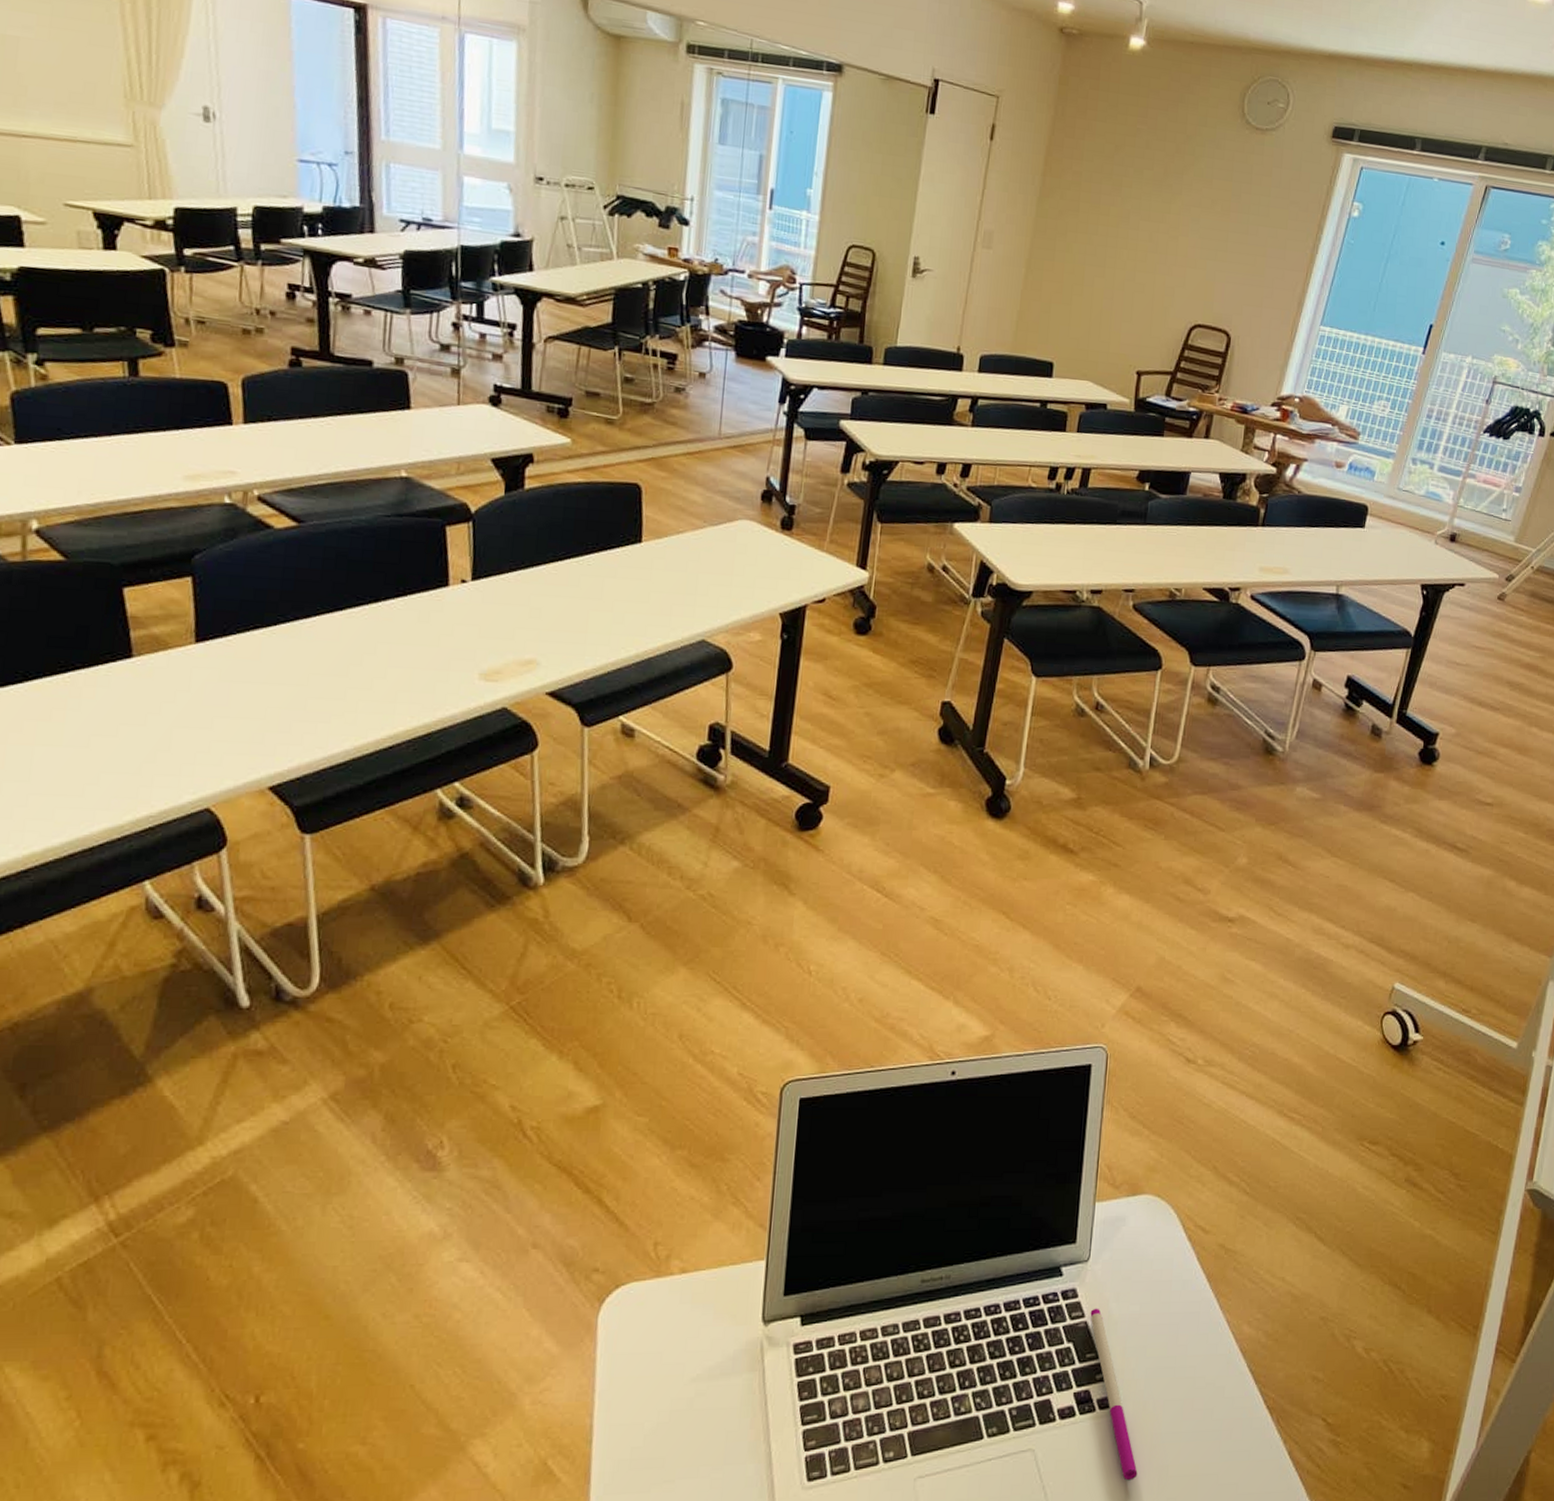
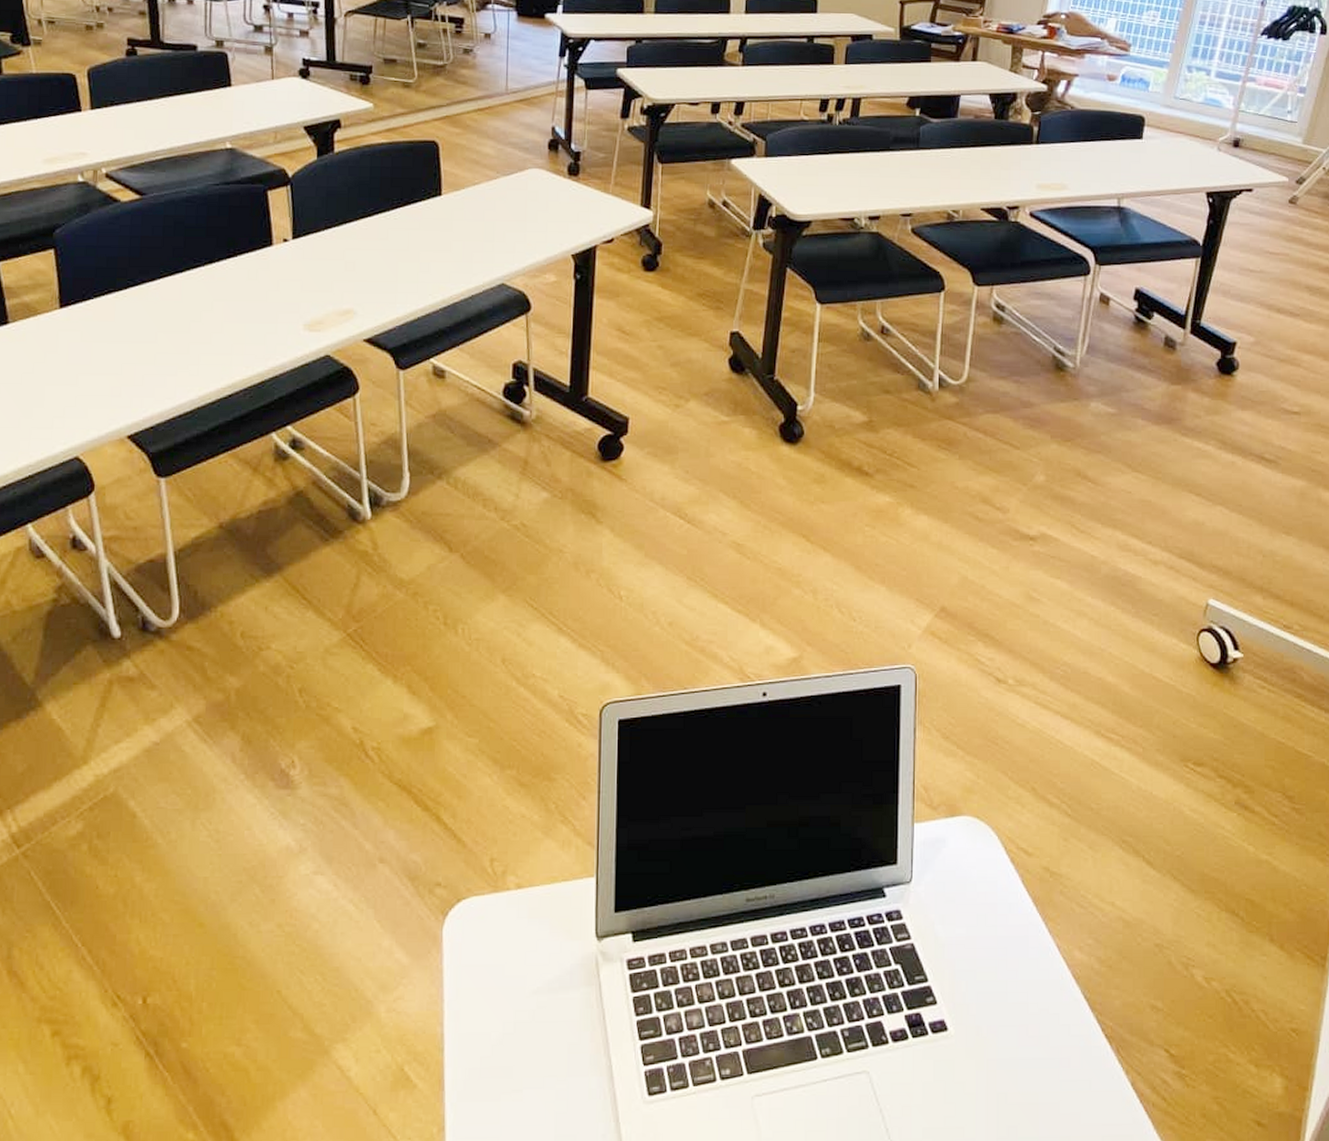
pen: present [1090,1308,1138,1481] -> none [916,930,976,1107]

